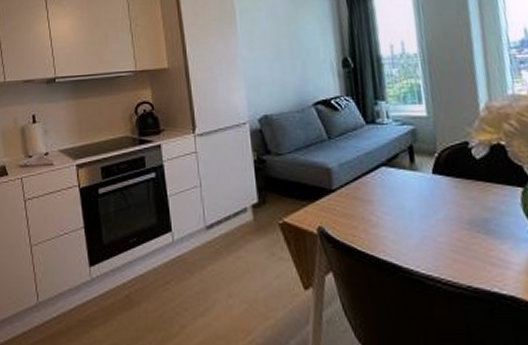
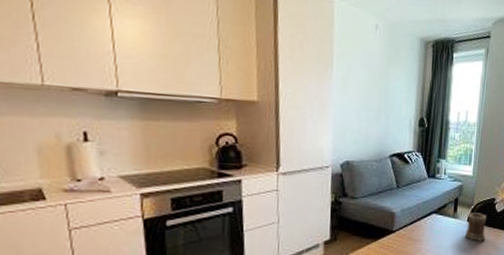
mug: none [431,162,465,199] -> present [465,212,486,241]

